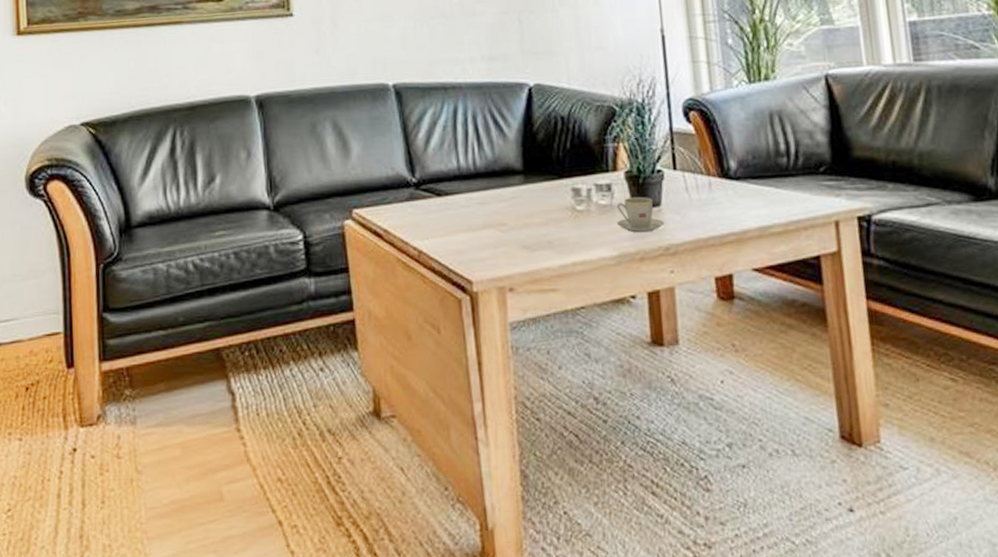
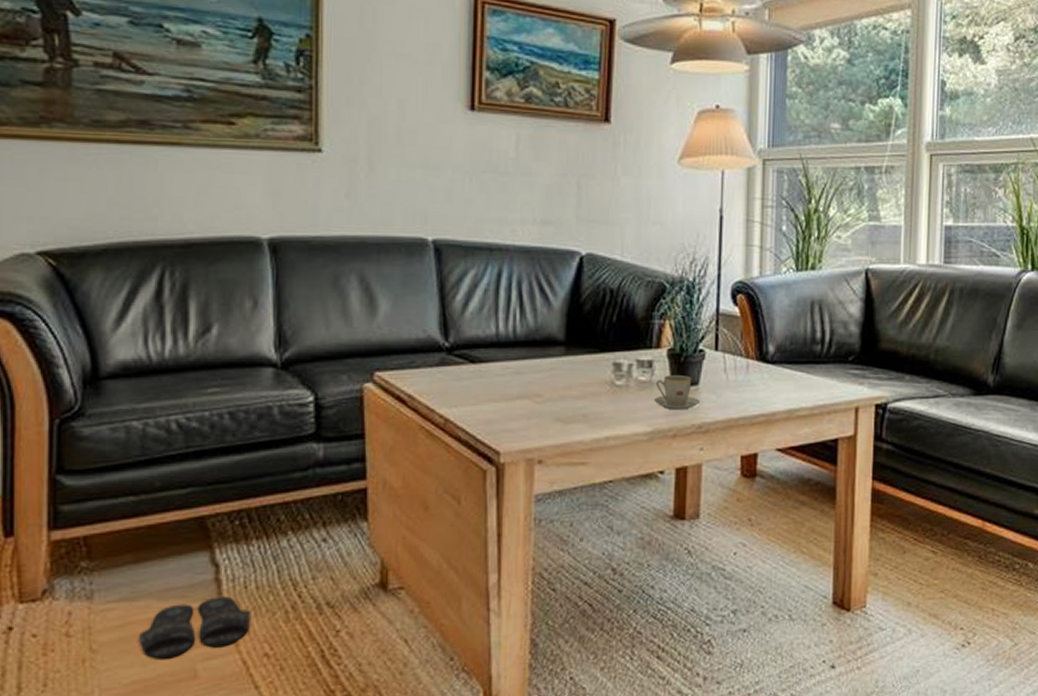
slippers: none [174,423,265,481] -> present [139,596,251,659]

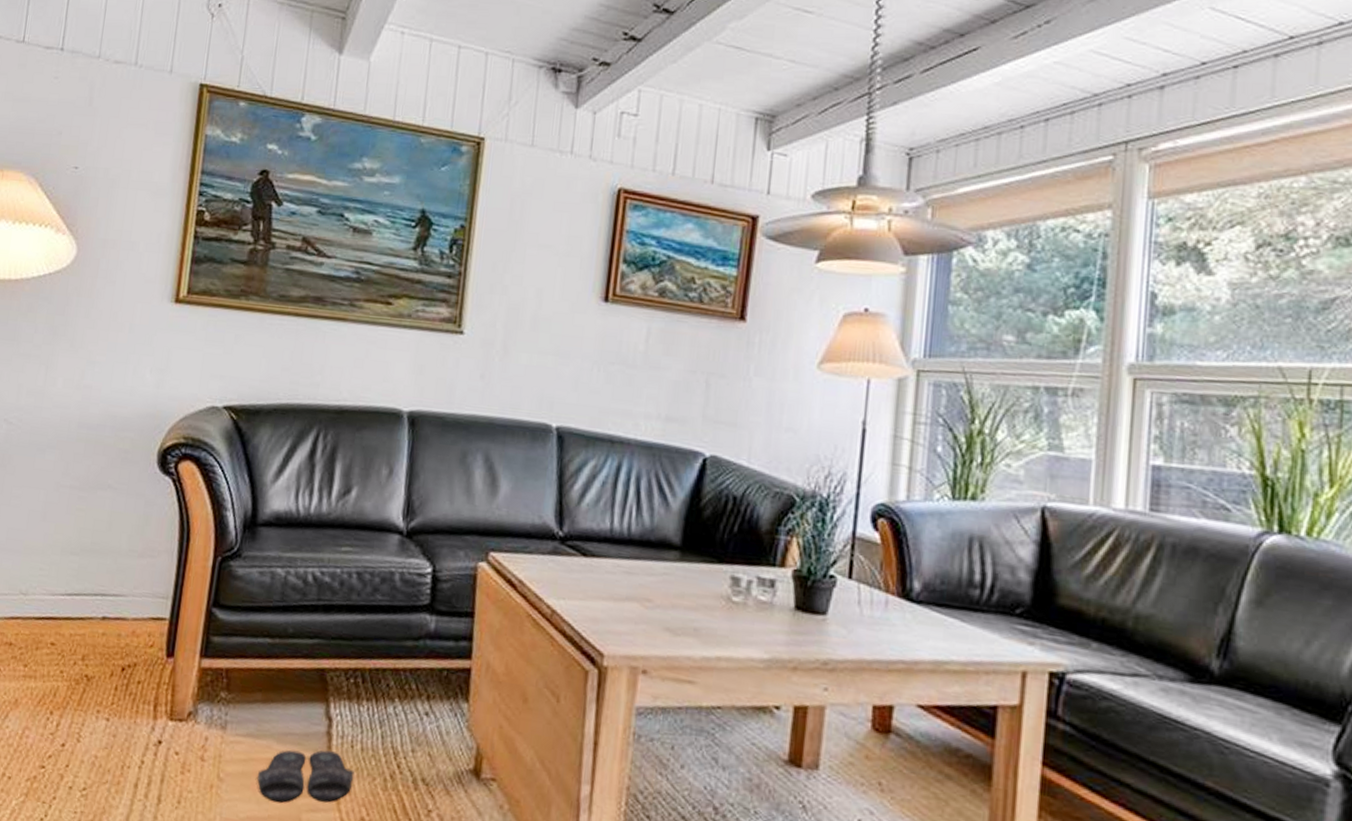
teacup: present [653,374,701,410] -> none [773,598,828,642]

